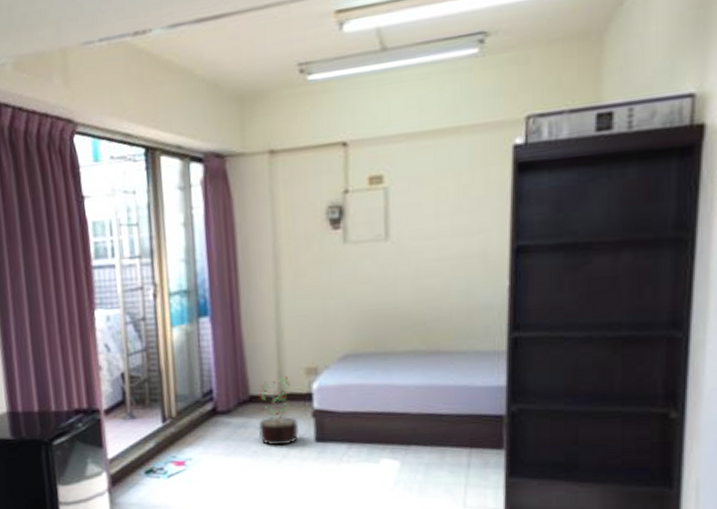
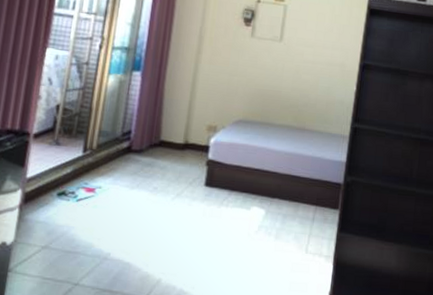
decorative plant: present [258,376,299,446] -> none [162,129,195,186]

